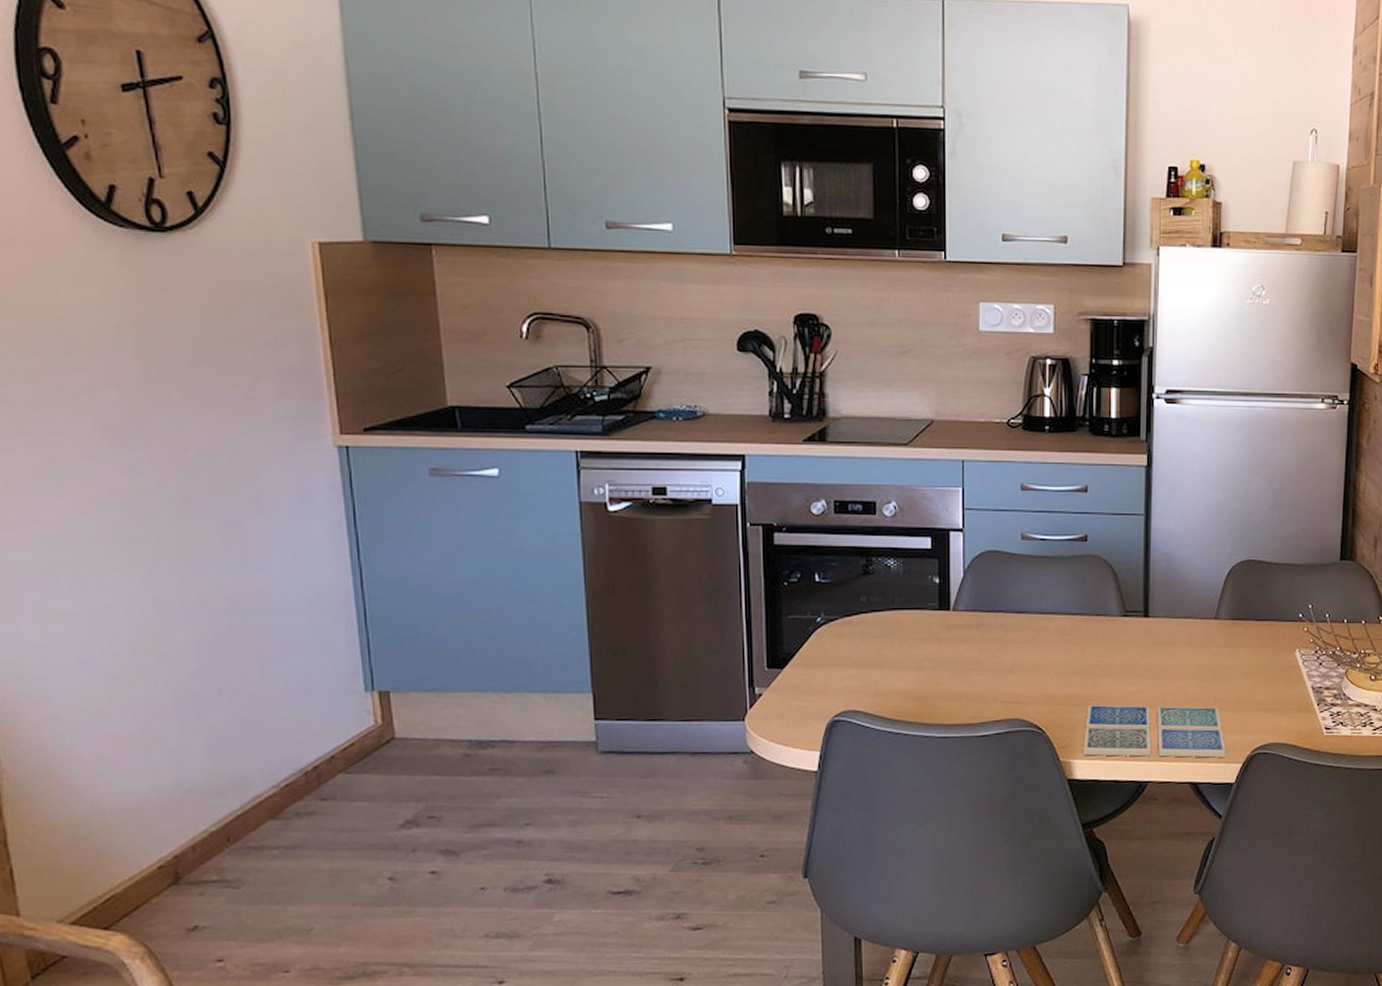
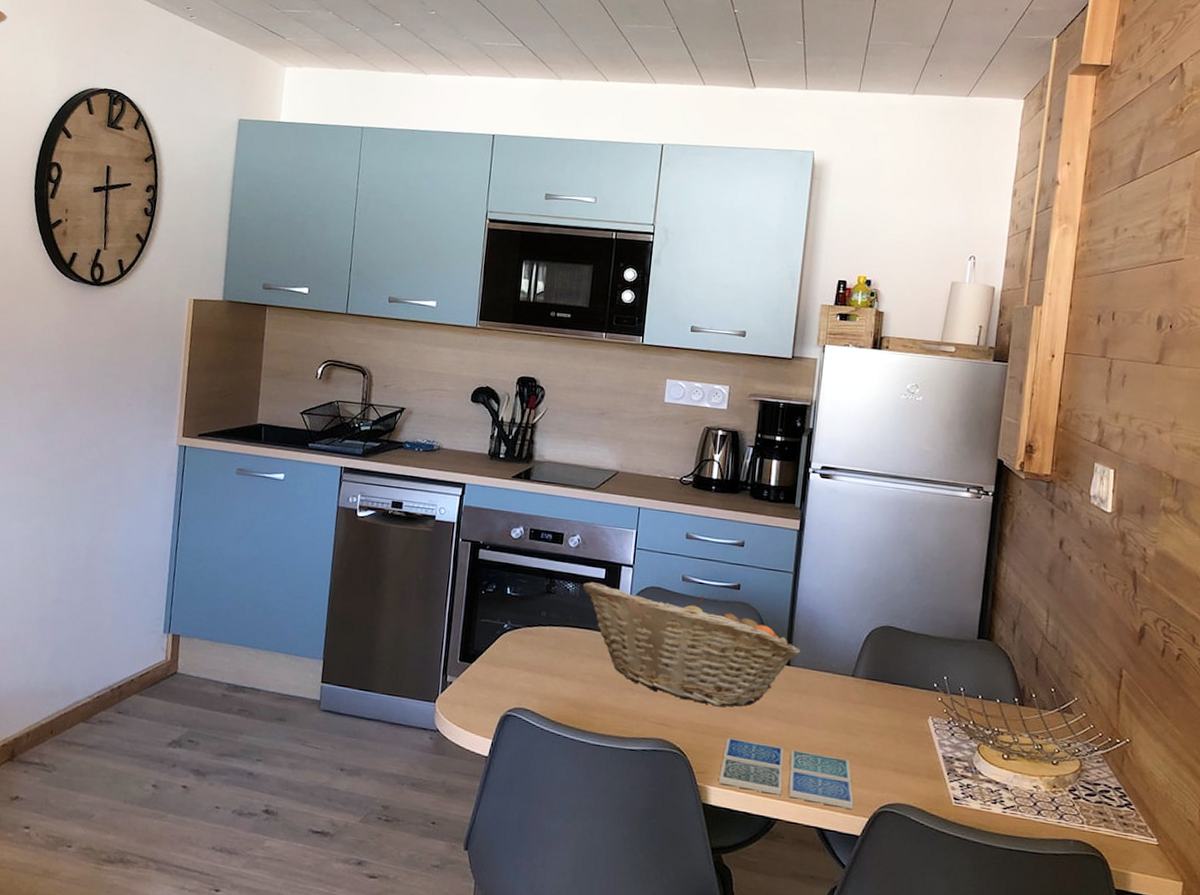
fruit basket: none [906,553,1159,674] -> present [582,582,800,707]

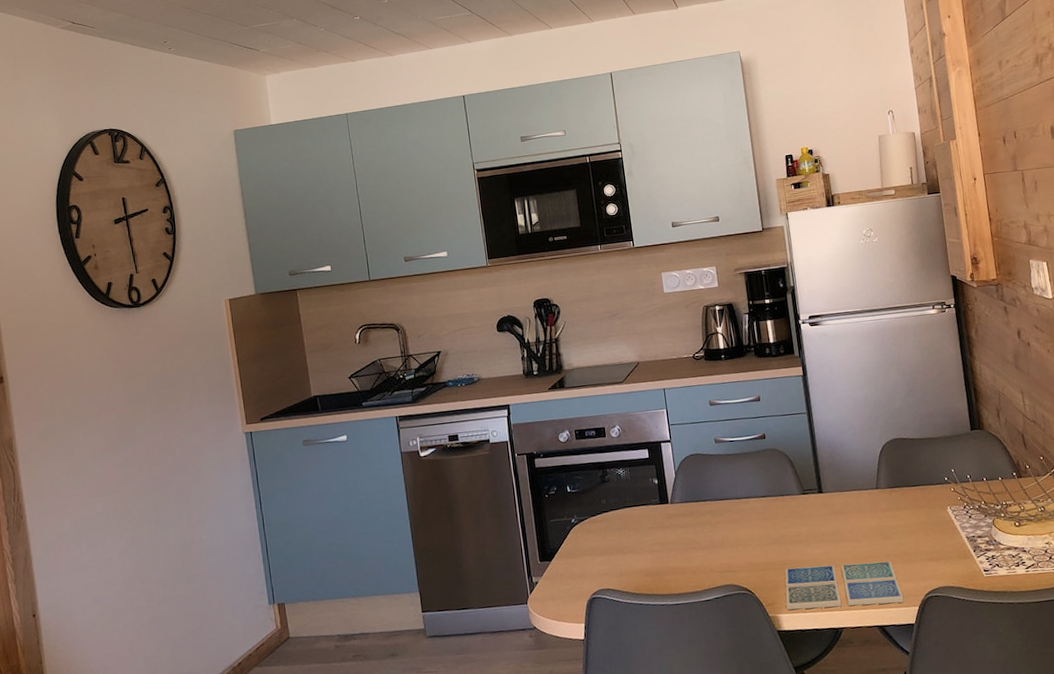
fruit basket: present [582,582,800,707] -> none [631,451,829,546]

